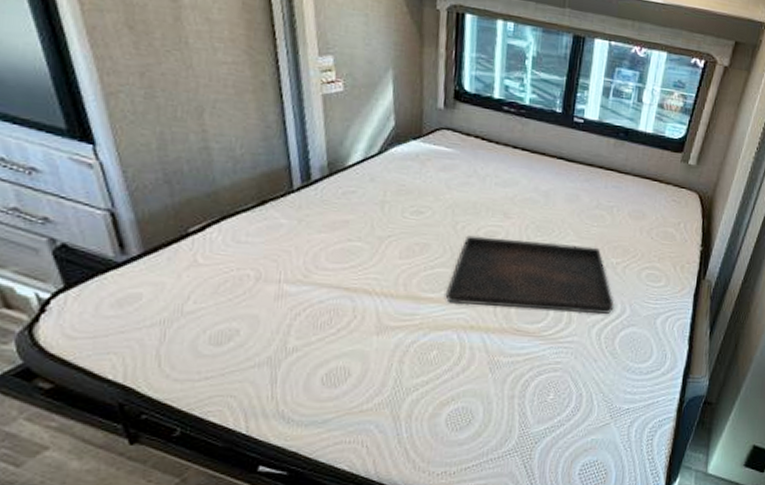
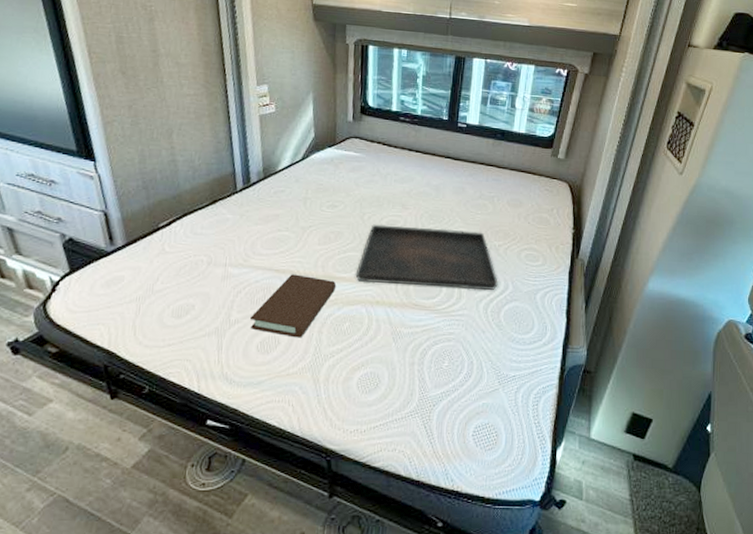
book: none [311,293,422,369] -> present [249,274,336,338]

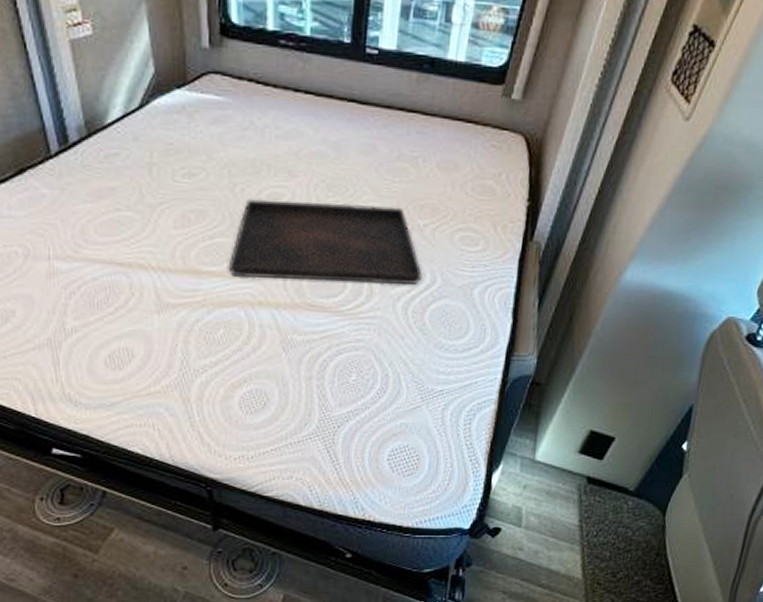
book: present [249,274,336,338] -> none [90,268,203,350]

